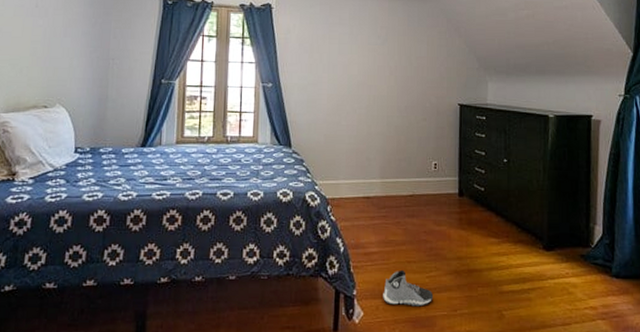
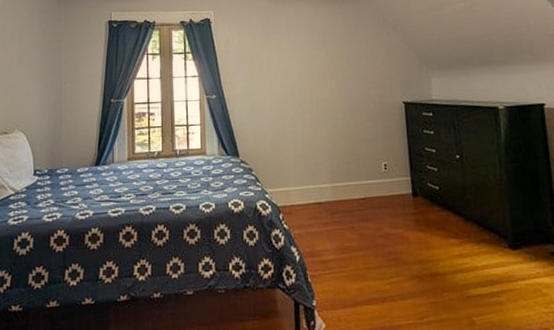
sneaker: present [383,269,434,307] -> none [344,277,397,316]

